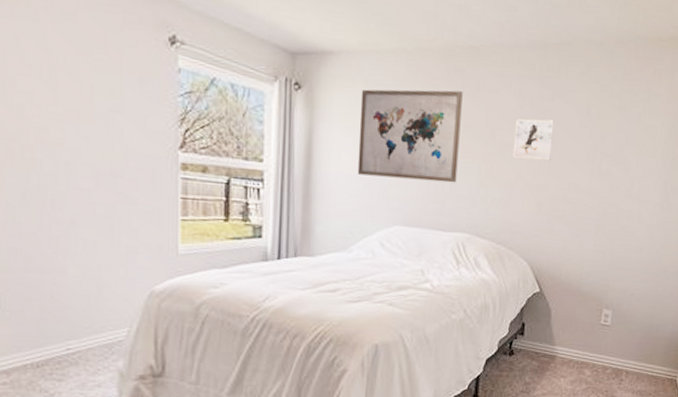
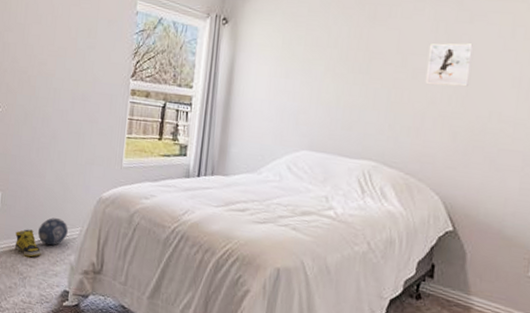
sneaker: none [29,337,73,370] -> present [14,229,41,257]
decorative ball: none [65,320,110,353] -> present [38,218,68,246]
wall art: present [357,89,463,183] -> none [270,18,375,110]

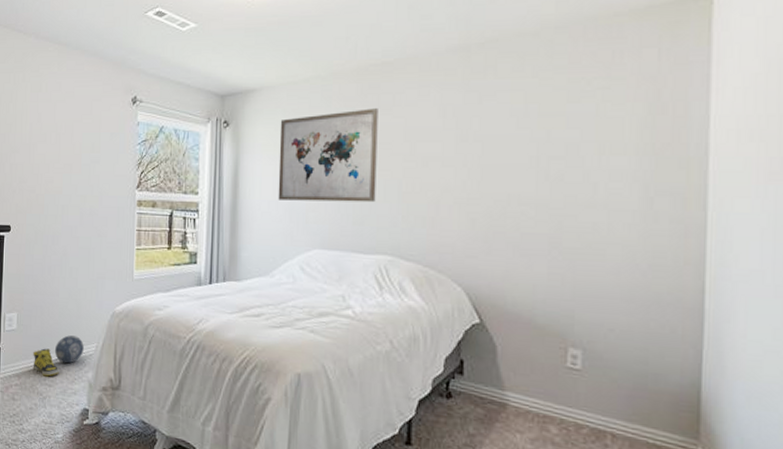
wall art: none [270,18,375,110] -> present [278,108,378,203]
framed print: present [425,43,473,87] -> none [436,125,484,172]

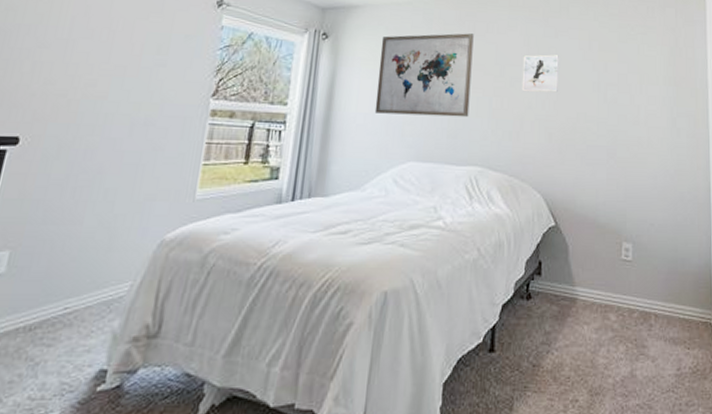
sneaker: present [33,348,59,377] -> none [23,295,68,334]
decorative ball: present [55,335,84,364] -> none [64,275,113,312]
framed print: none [436,125,484,172] -> present [521,55,559,93]

